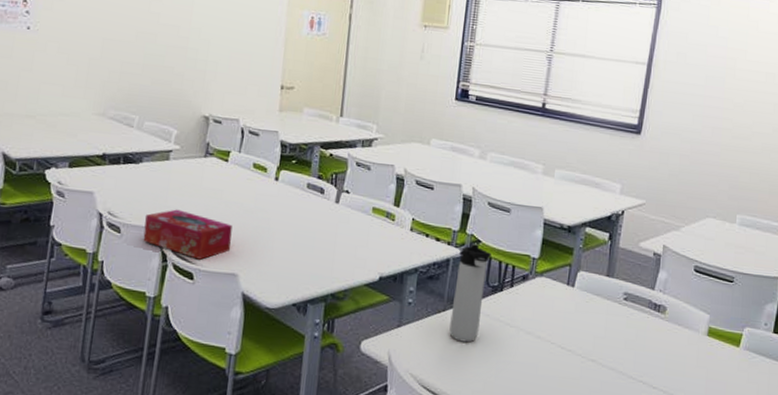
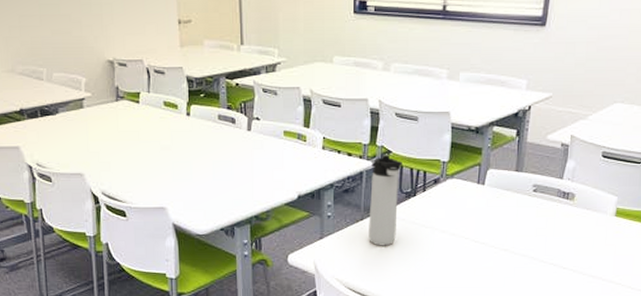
tissue box: present [143,209,233,260] -> none [71,154,156,198]

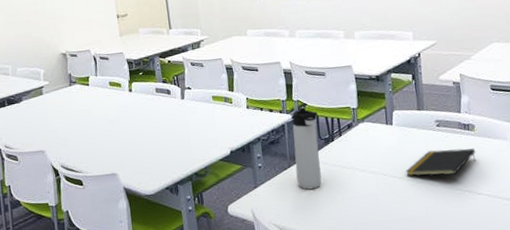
notepad: none [490,216,571,246] -> present [406,147,476,176]

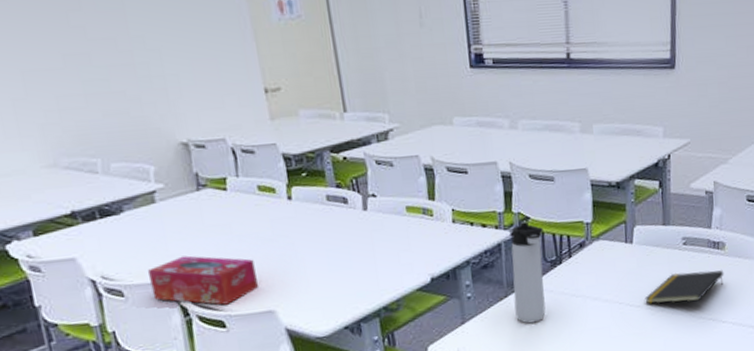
tissue box: none [34,132,107,169] -> present [147,255,259,305]

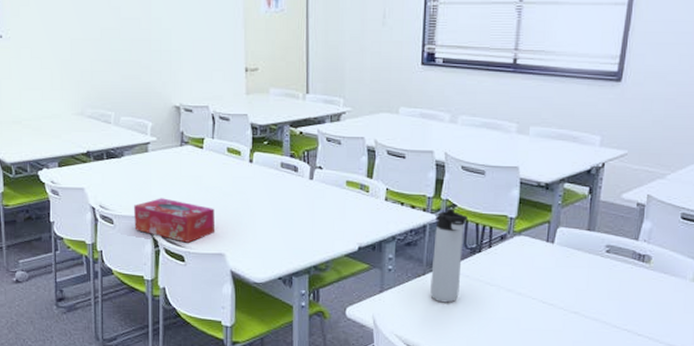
notepad: present [645,269,724,304] -> none [559,278,647,310]

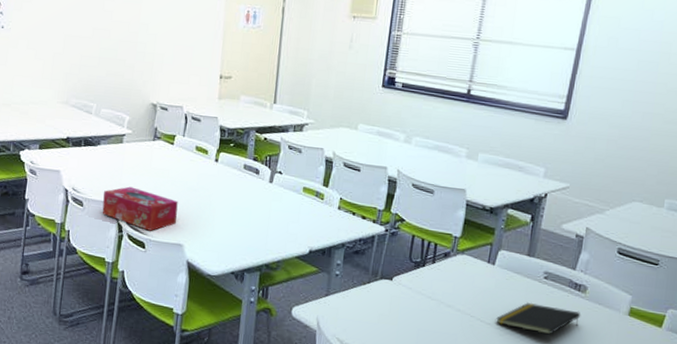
thermos bottle: present [430,208,468,303] -> none [373,222,415,313]
notepad: none [559,278,647,310] -> present [496,302,581,335]

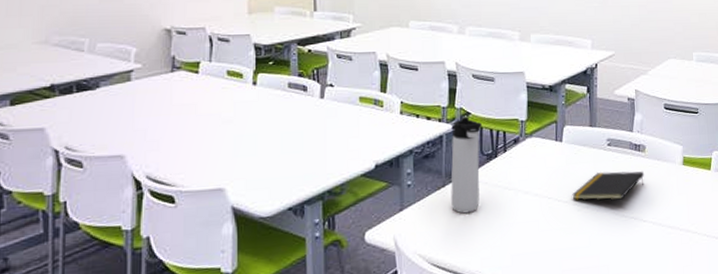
tissue box: present [102,186,178,231] -> none [110,131,213,181]
thermos bottle: none [373,222,415,313] -> present [451,117,482,214]

